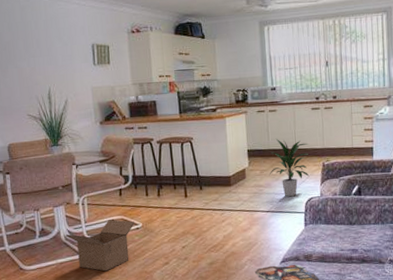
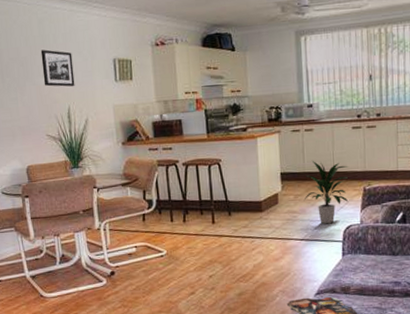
picture frame: none [22,35,56,70] -> present [40,49,75,87]
box: present [65,219,135,272] -> none [86,246,160,301]

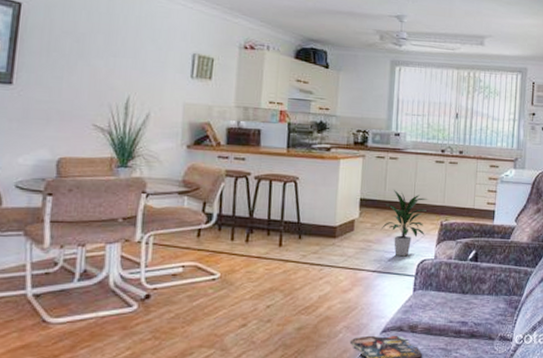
picture frame: present [40,49,75,87] -> none [101,29,144,76]

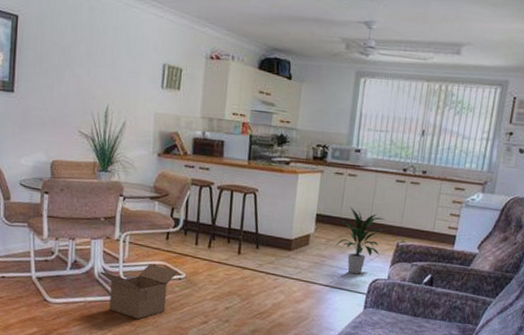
box: none [115,266,212,331] -> present [99,264,179,320]

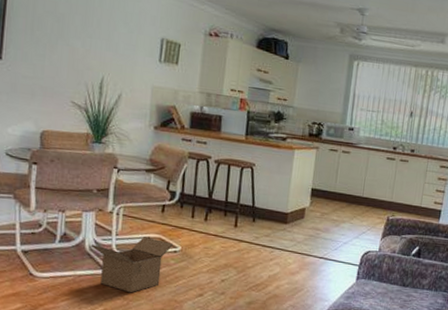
indoor plant: present [335,206,386,275] -> none [329,182,377,247]

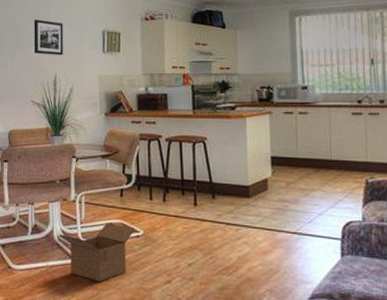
picture frame: none [79,10,117,58] -> present [34,19,63,56]

